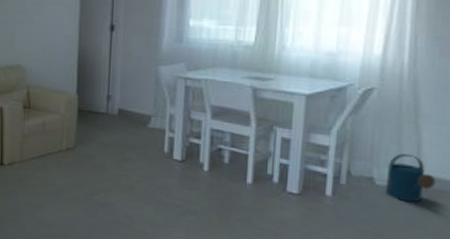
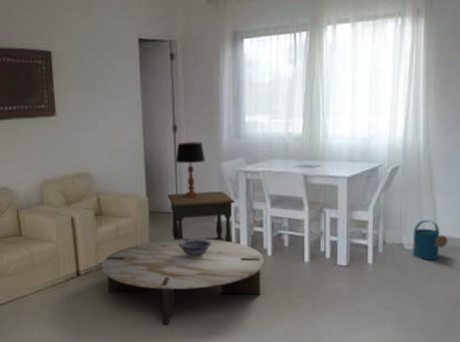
coffee table: none [25,140,200,227] -> present [101,238,265,324]
side table: none [98,93,171,152] -> present [167,191,235,243]
decorative bowl: none [105,143,142,164] -> present [178,239,212,258]
table lamp: none [110,42,142,101] -> present [175,142,205,199]

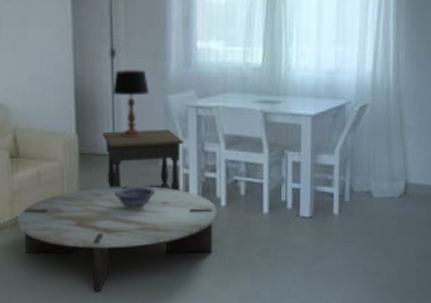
watering can: present [412,220,448,261] -> none [381,165,419,210]

